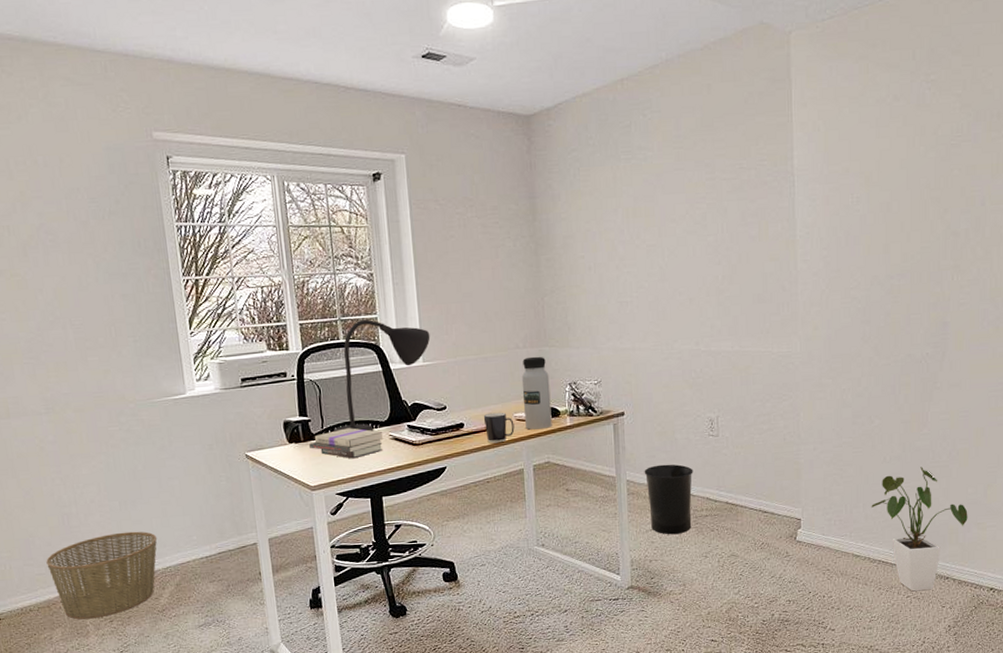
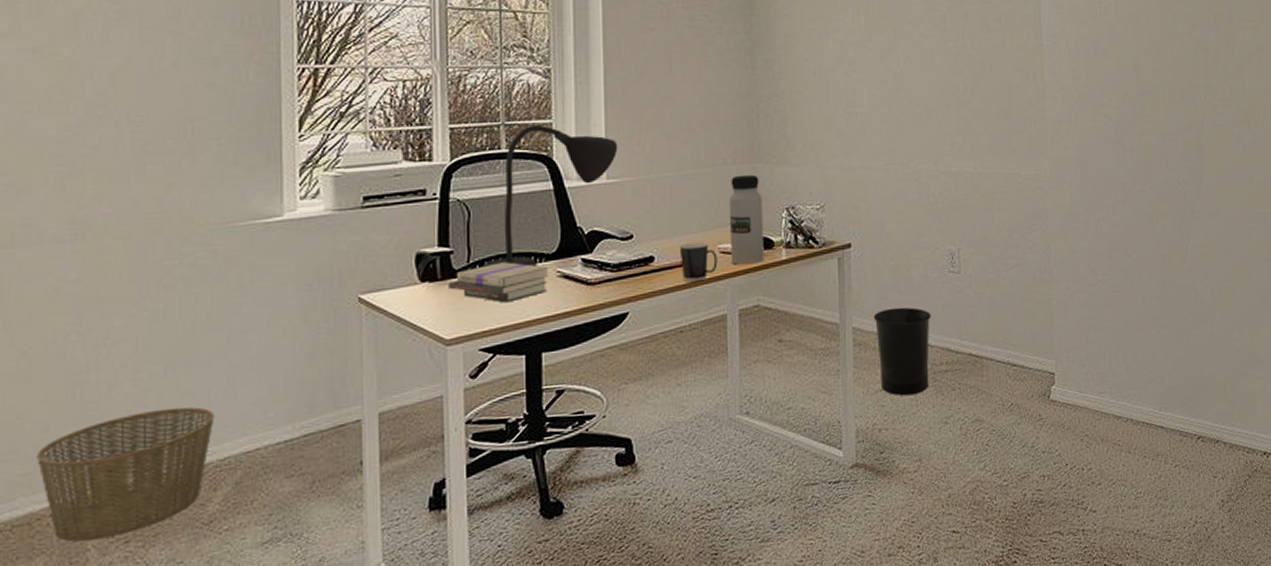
house plant: present [871,467,968,592] -> none [1132,308,1235,460]

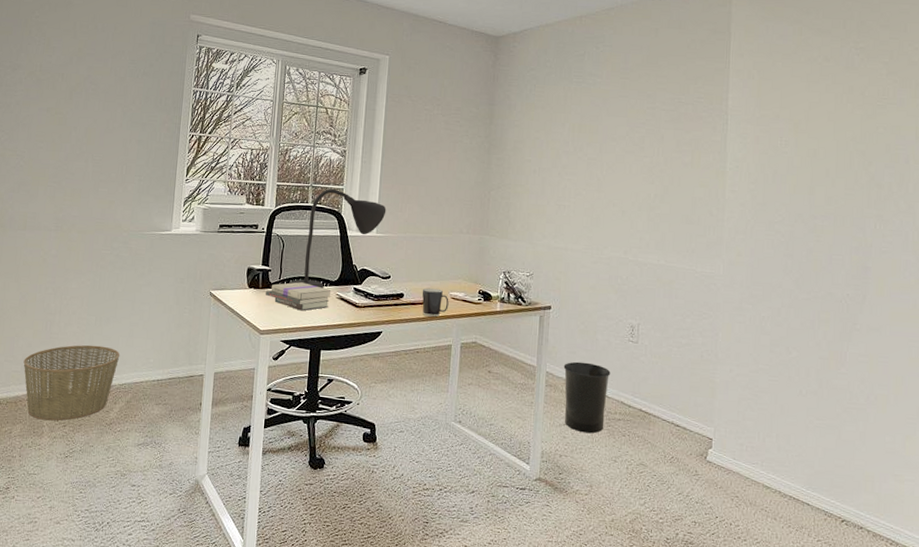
water bottle: present [728,174,764,266] -> none [459,242,486,311]

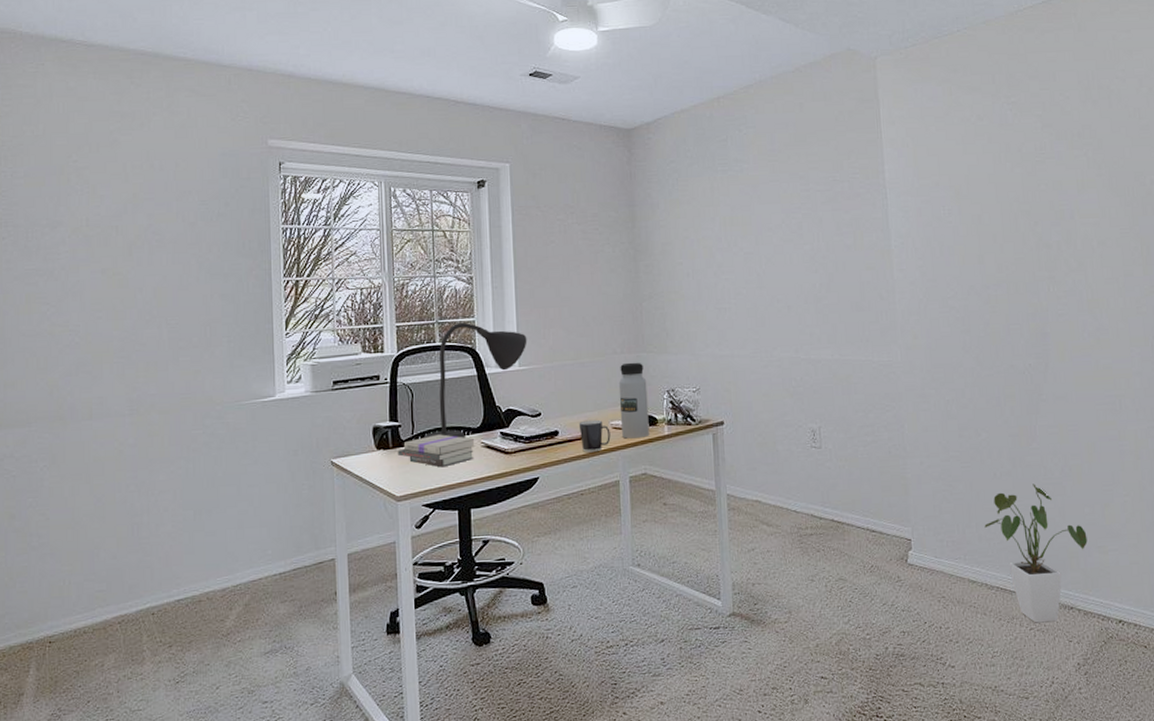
basket: present [23,345,120,421] -> none [109,543,230,644]
water bottle: none [459,242,486,311] -> present [618,362,650,440]
waste bin: present [563,361,611,434] -> none [745,477,796,555]
house plant: none [784,406,885,538] -> present [984,484,1088,623]

